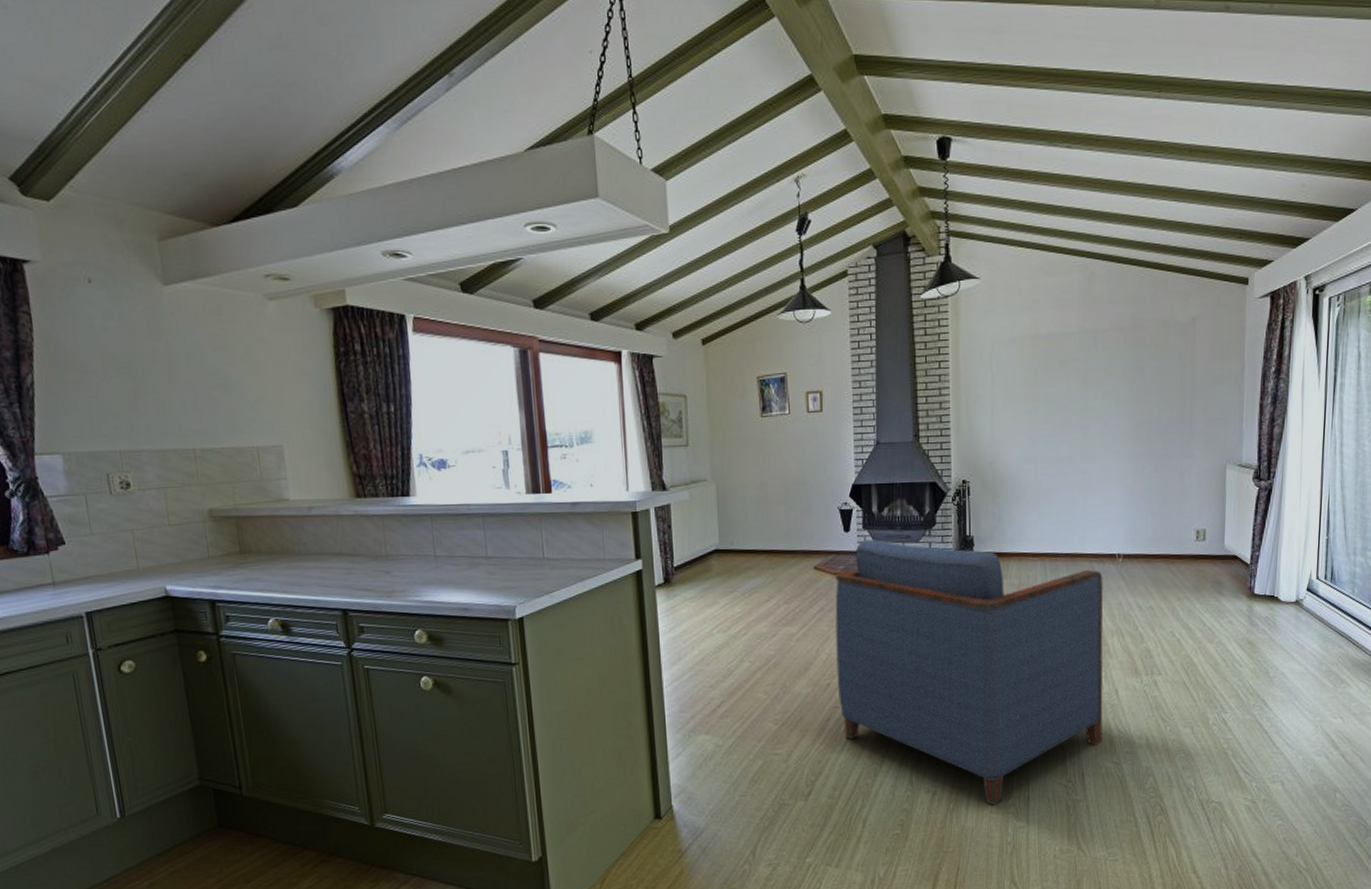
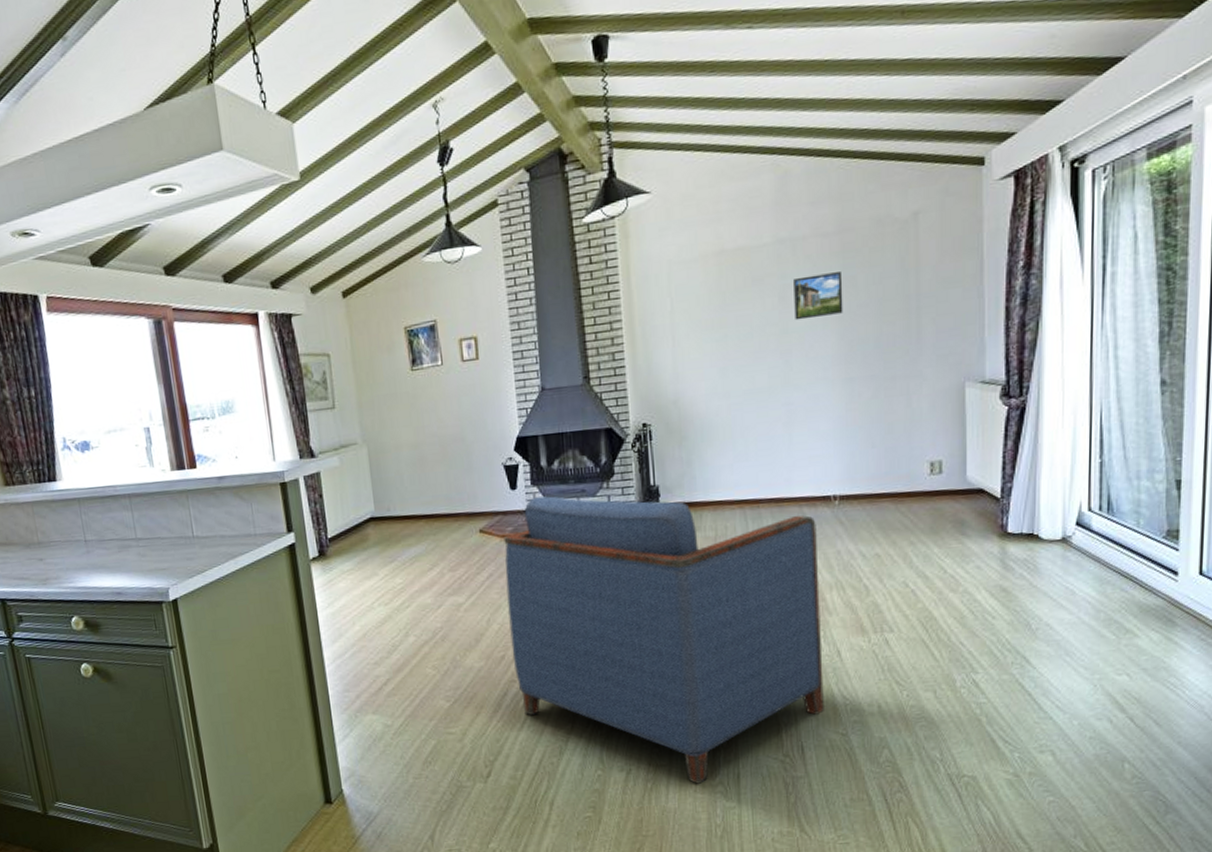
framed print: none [1094,362,1134,401] -> present [794,272,843,321]

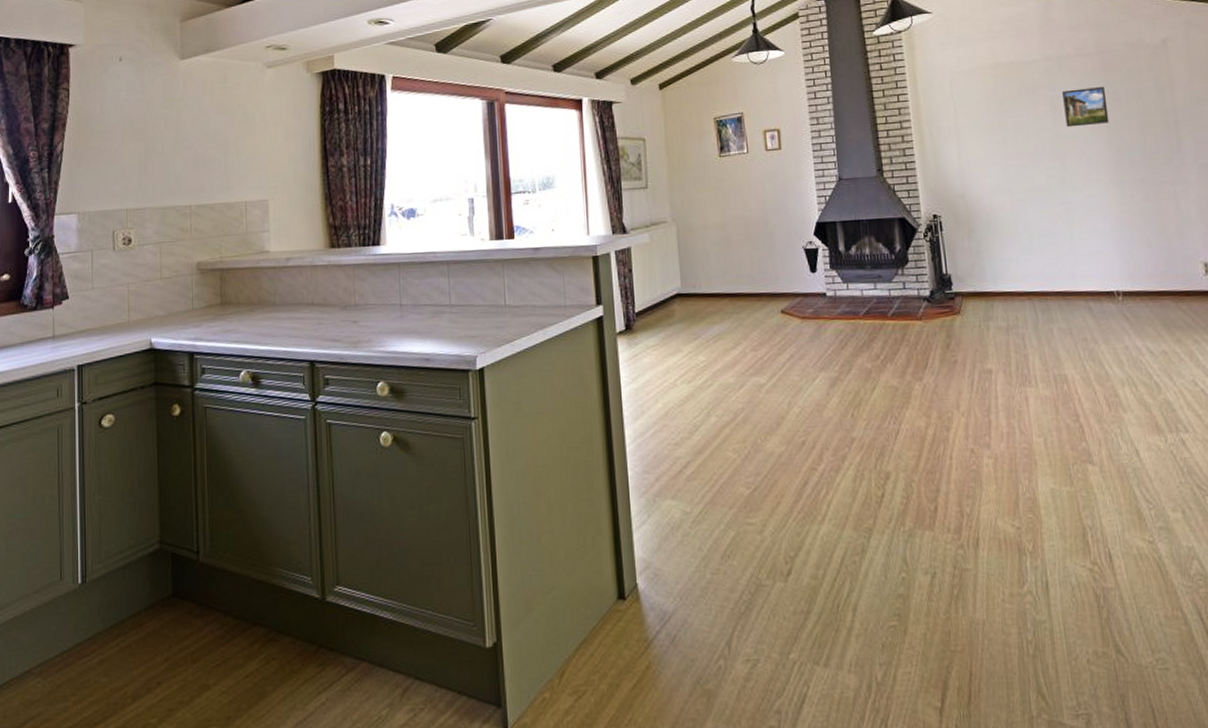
armchair: present [504,496,824,784] -> none [804,280,1128,592]

